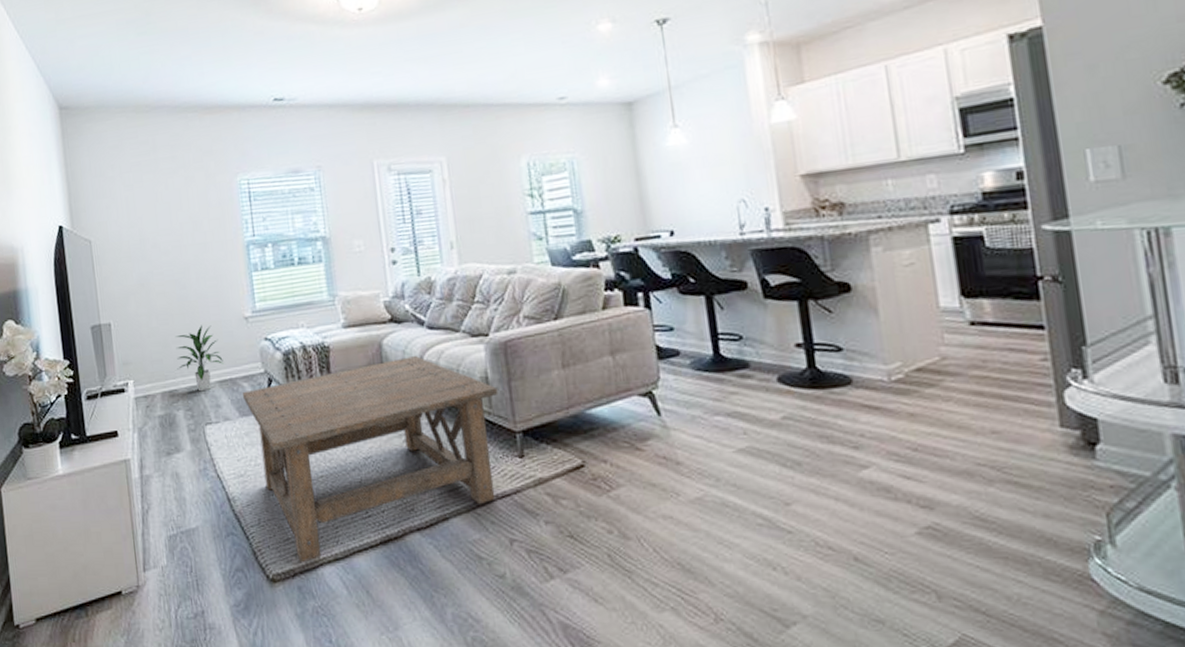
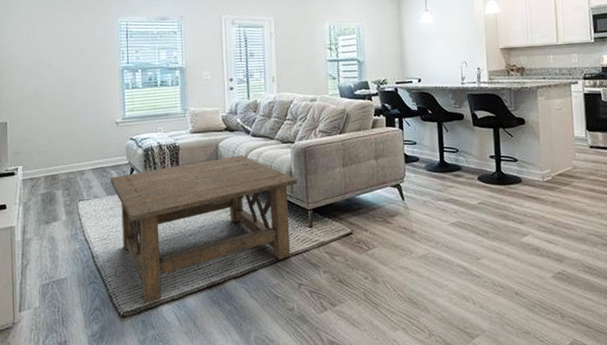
indoor plant: present [176,325,224,392] -> none [59,127,97,176]

